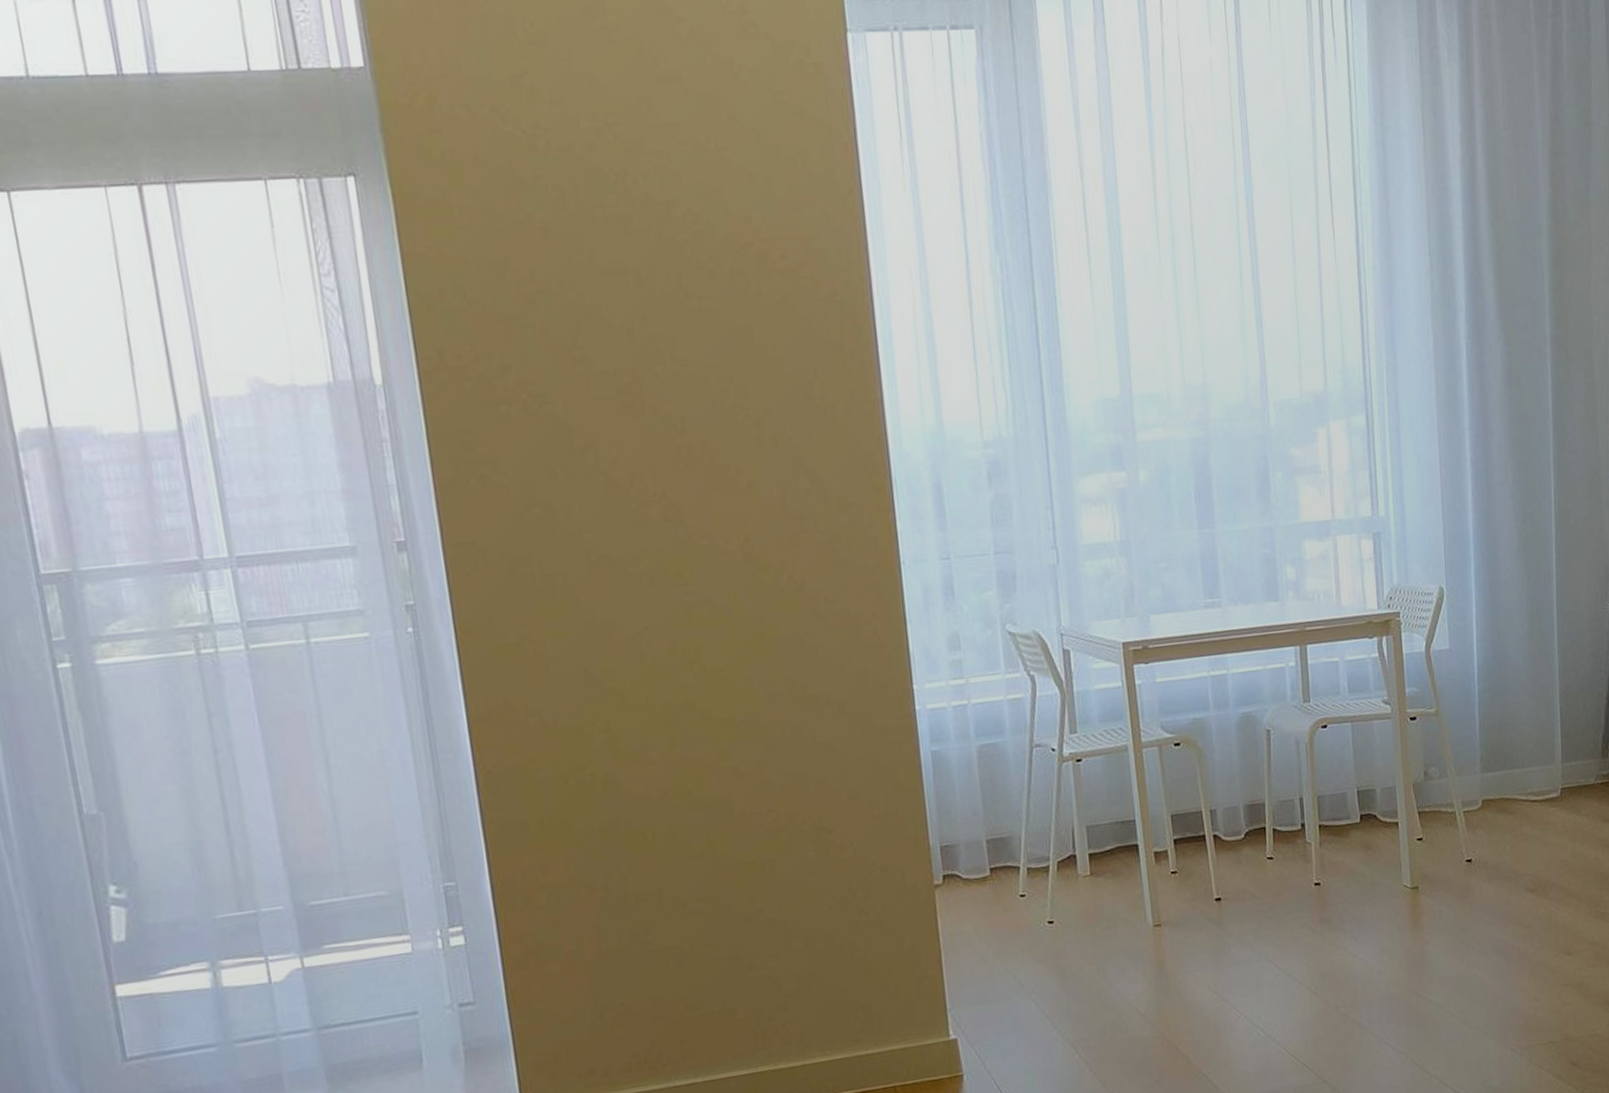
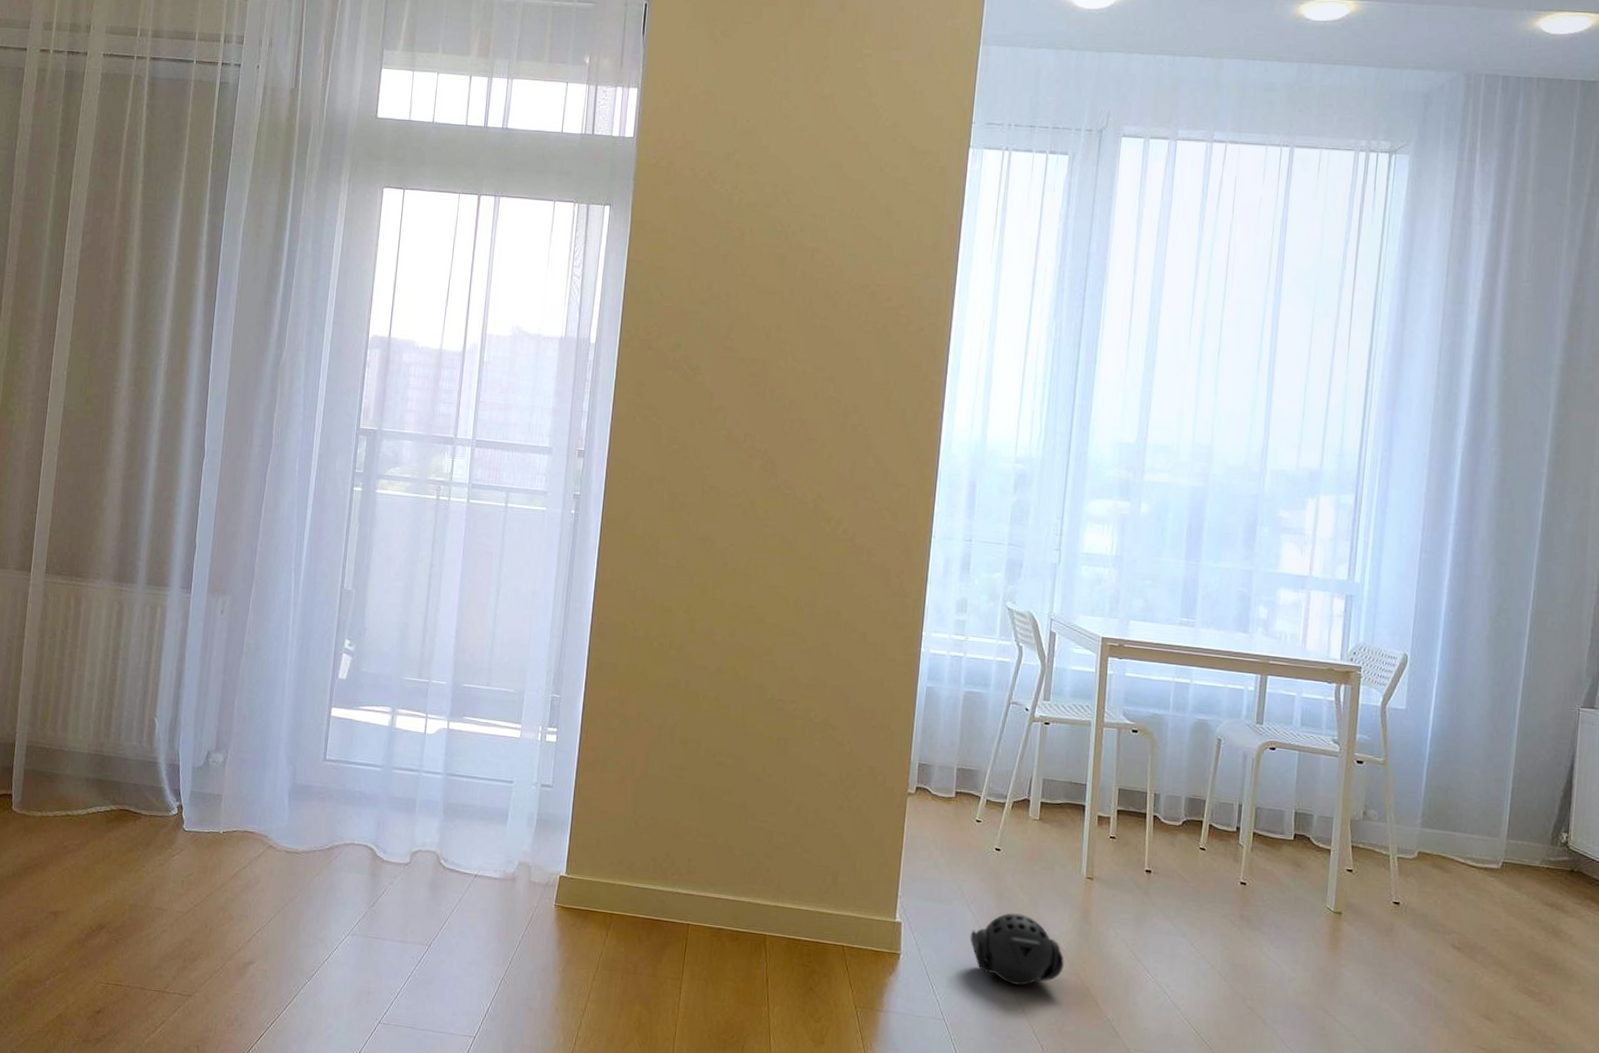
speaker: none [1037,987,1147,1070] -> present [970,913,1064,986]

